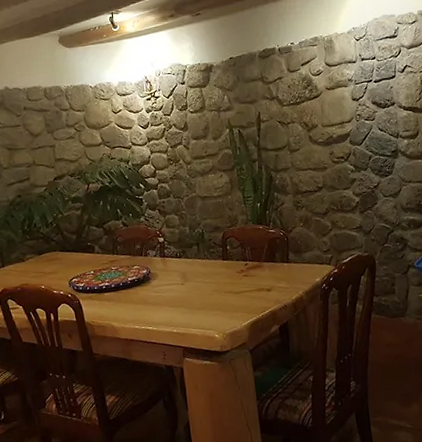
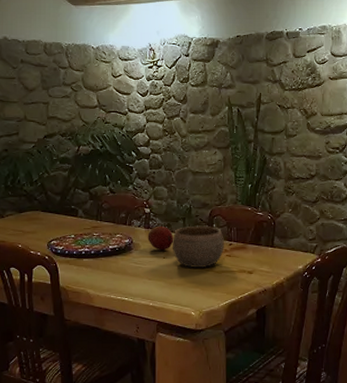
fruit: none [164,253,190,278] -> present [147,225,174,251]
bowl: none [188,248,240,292] -> present [172,225,224,268]

